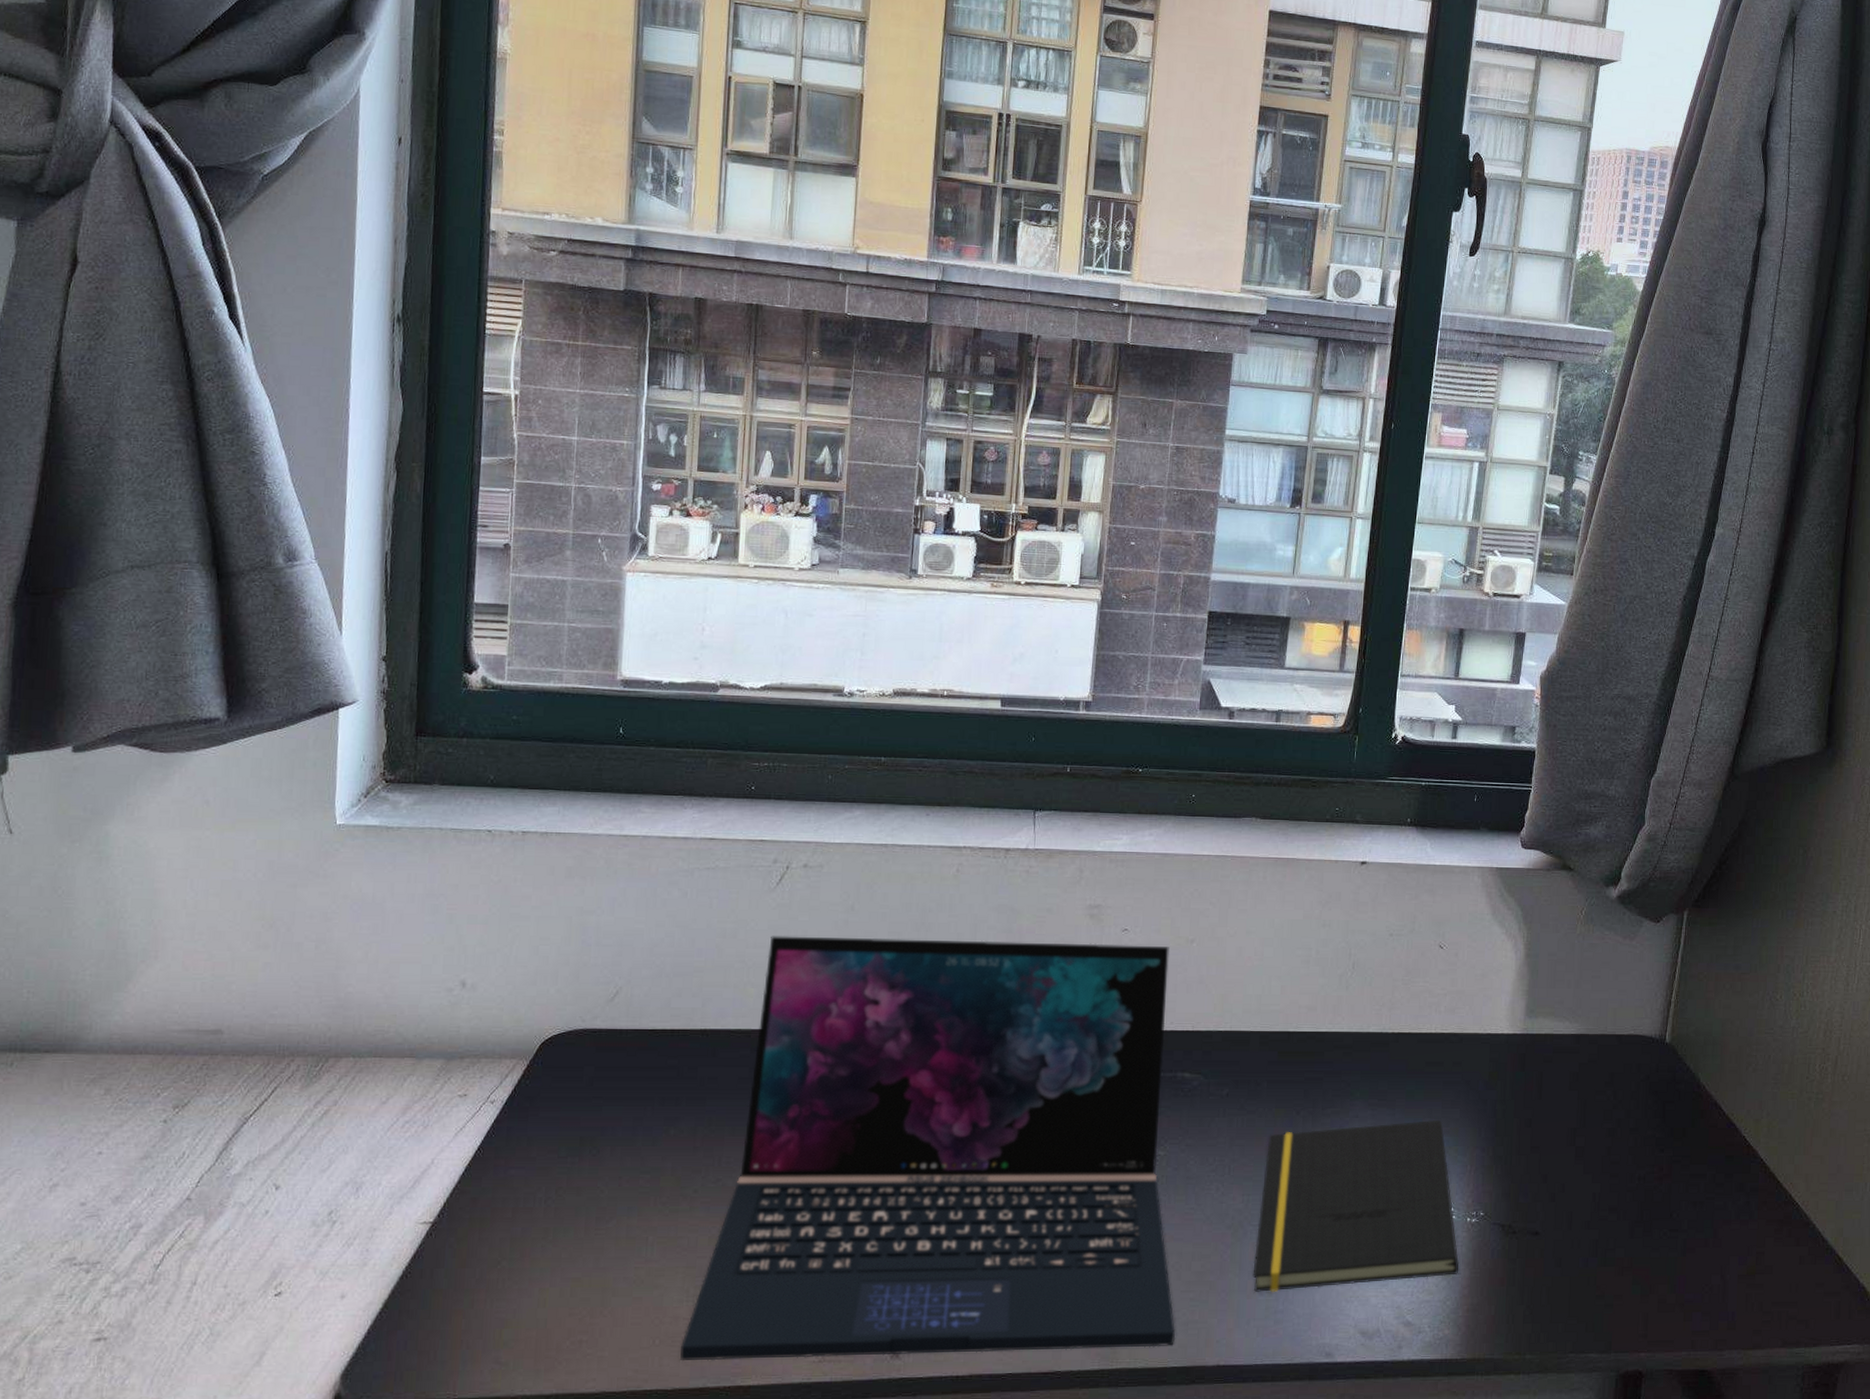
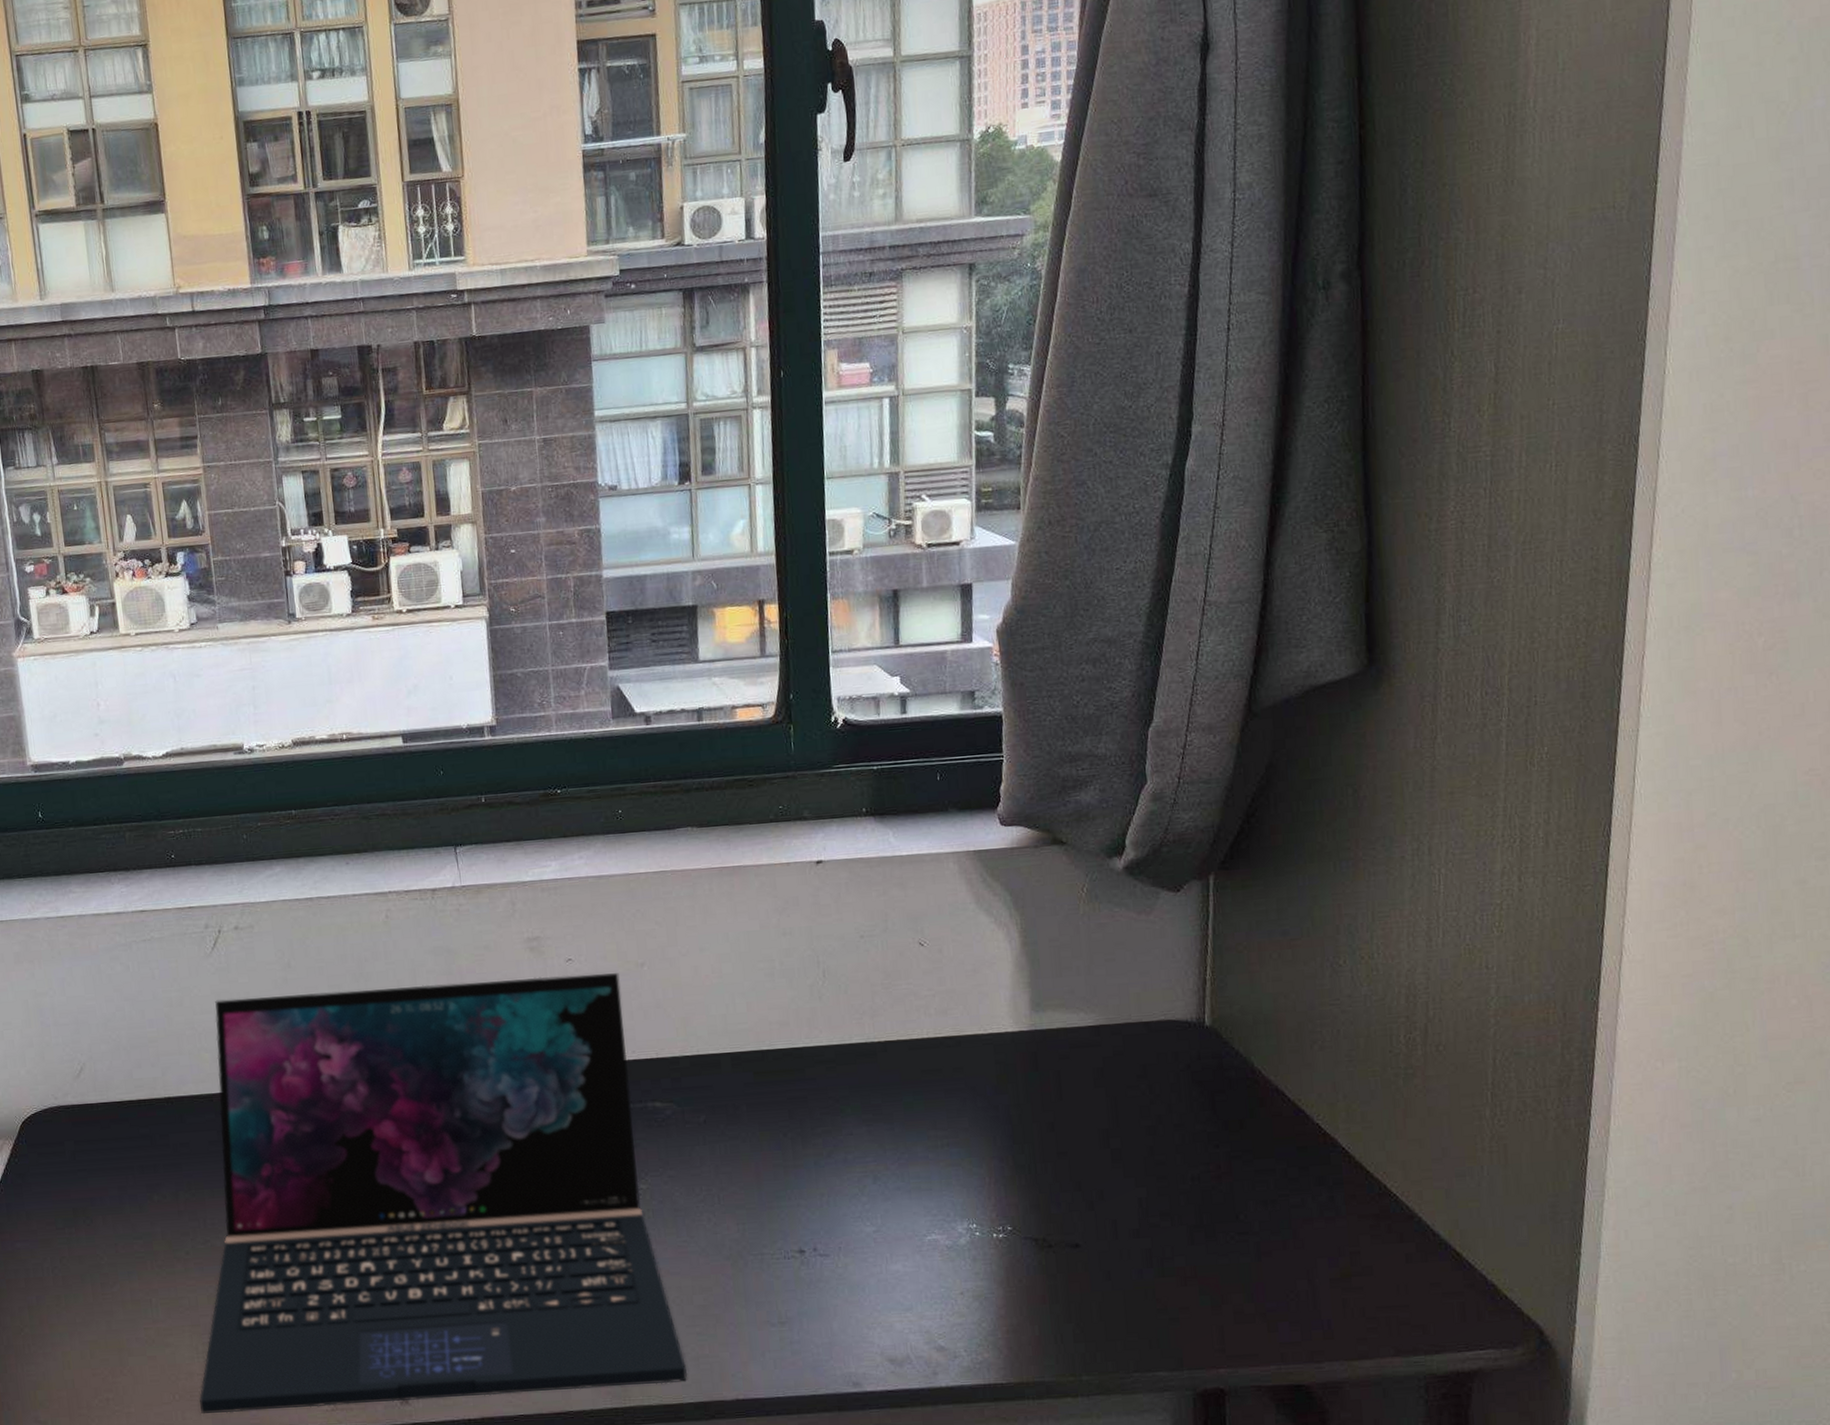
notepad: present [1252,1119,1460,1293] -> none [756,1130,992,1323]

